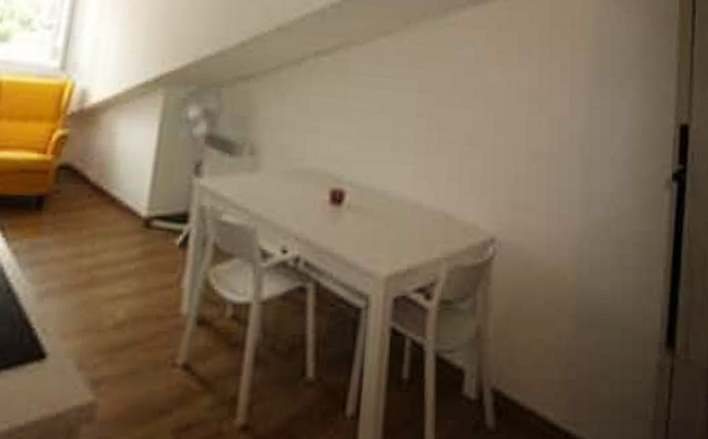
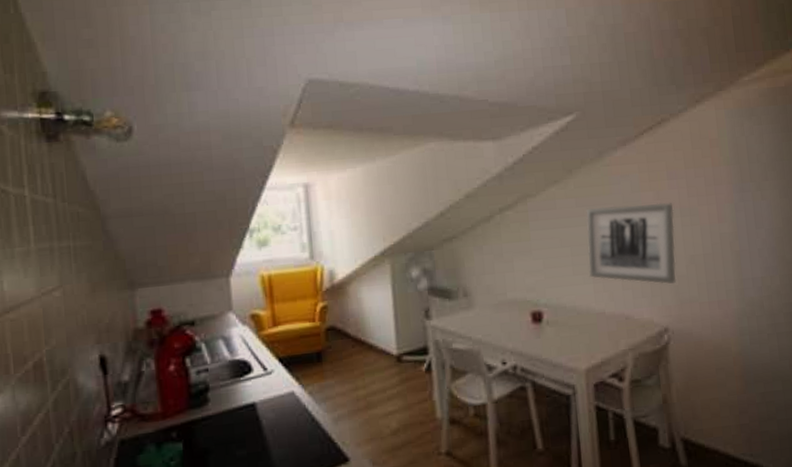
wall art: none [411,72,521,184] -> present [585,202,677,284]

